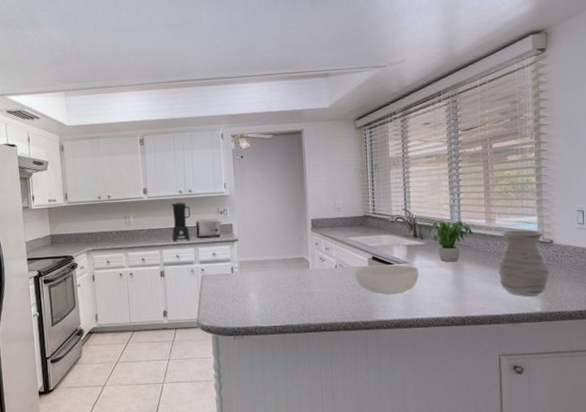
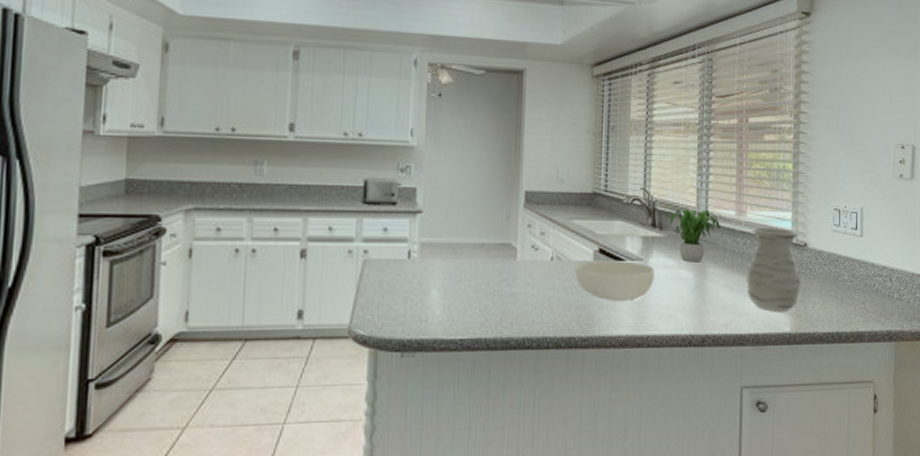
blender: present [172,202,191,241] -> none [325,149,358,206]

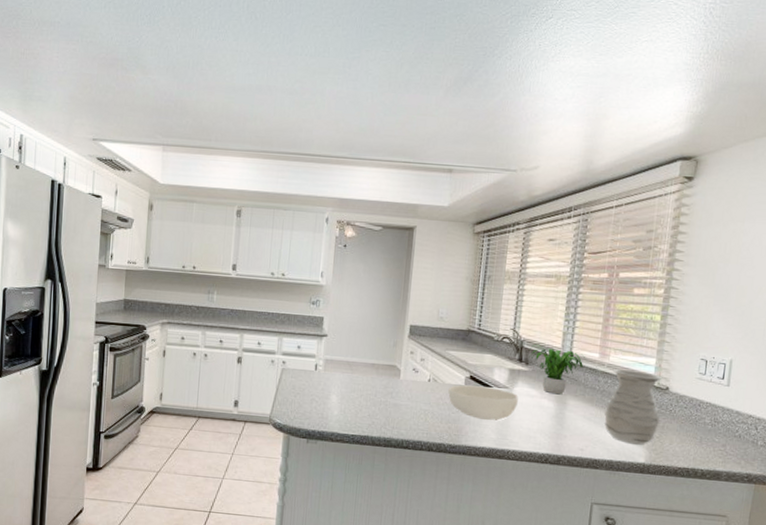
toaster: present [361,176,402,205] -> none [282,306,313,329]

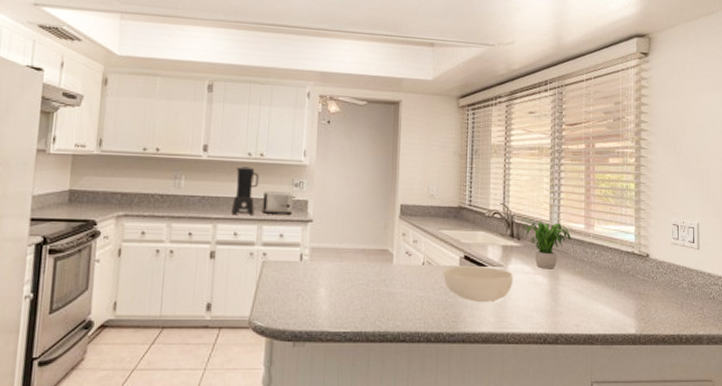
blender: none [256,284,281,328] -> present [231,166,259,215]
toaster: none [282,306,313,329] -> present [261,190,296,215]
vase: present [603,369,662,446] -> none [594,239,644,316]

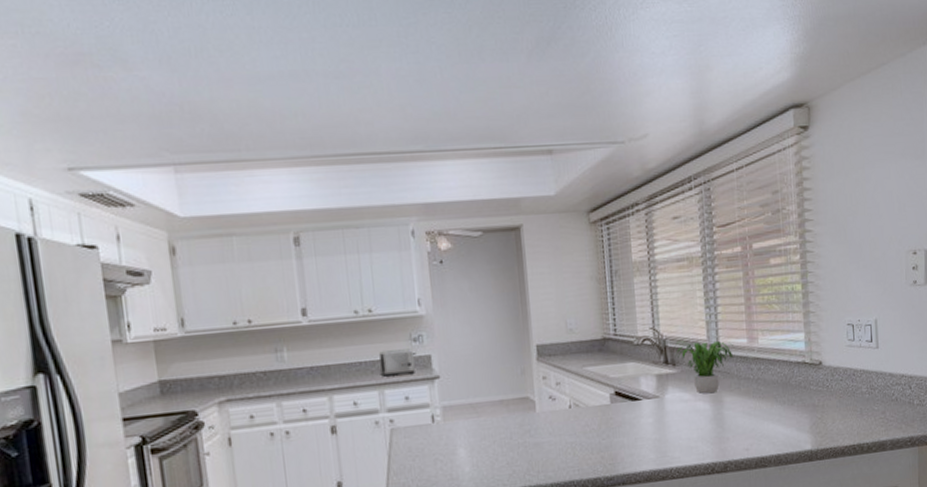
blender: present [231,166,259,215] -> none [344,326,372,382]
bowl: present [443,265,513,303] -> none [593,400,672,440]

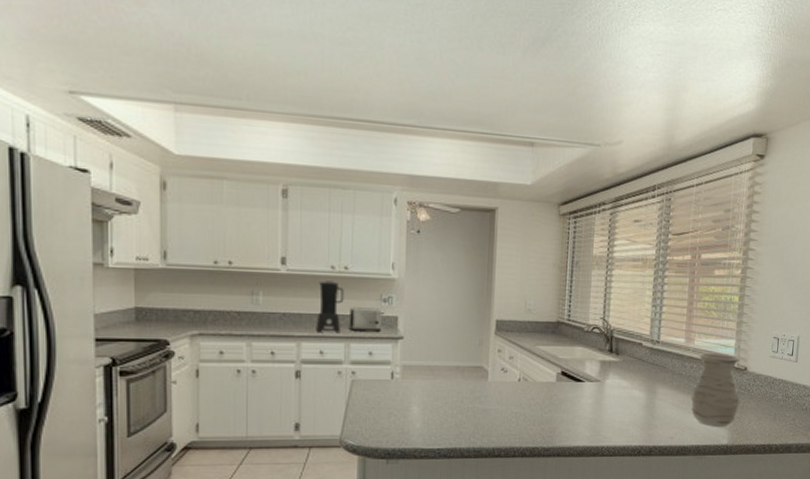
blender: none [344,326,372,382] -> present [316,281,344,332]
potted plant: present [673,340,735,394] -> none [618,333,673,384]
vase: none [762,349,819,433] -> present [690,353,741,428]

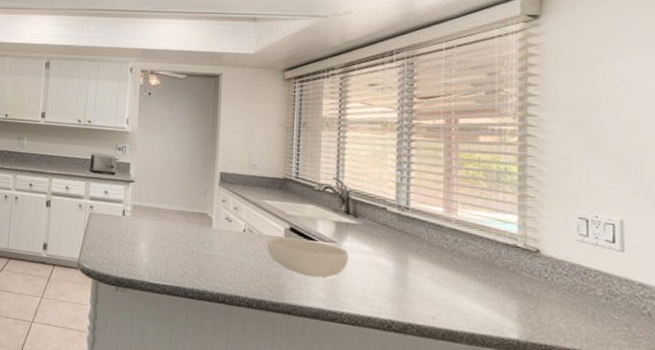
blender: present [316,281,344,332] -> none [64,131,87,173]
bowl: none [540,381,610,418] -> present [266,237,349,278]
vase: present [690,353,741,428] -> none [457,226,532,319]

